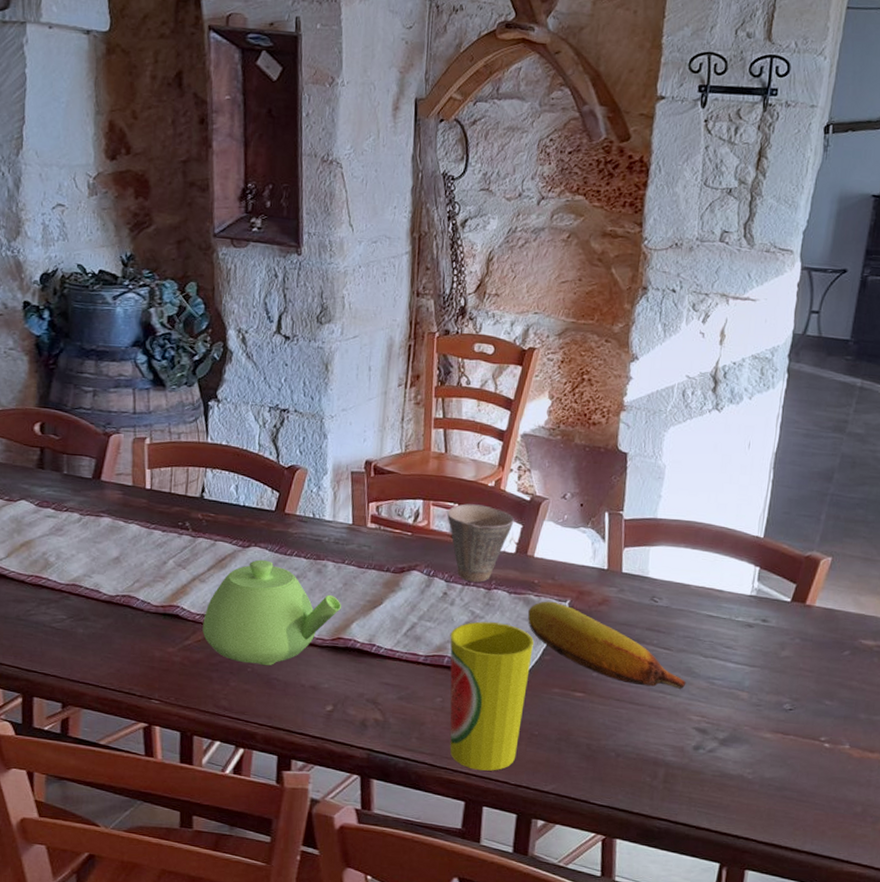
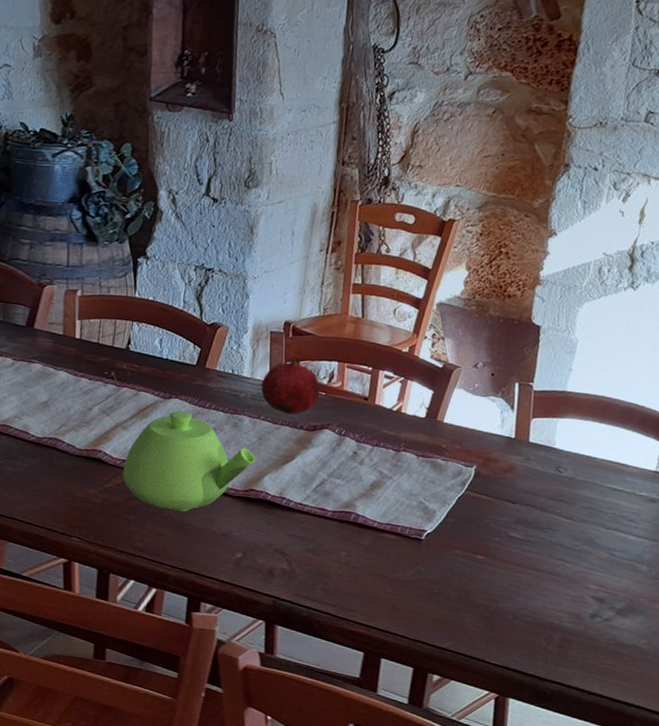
fruit: none [344,497,405,558] -> present [261,357,320,415]
cup: present [447,503,514,582] -> none [361,367,426,444]
cup: present [450,621,534,771] -> none [352,481,439,625]
fruit: present [527,601,686,690] -> none [434,465,587,559]

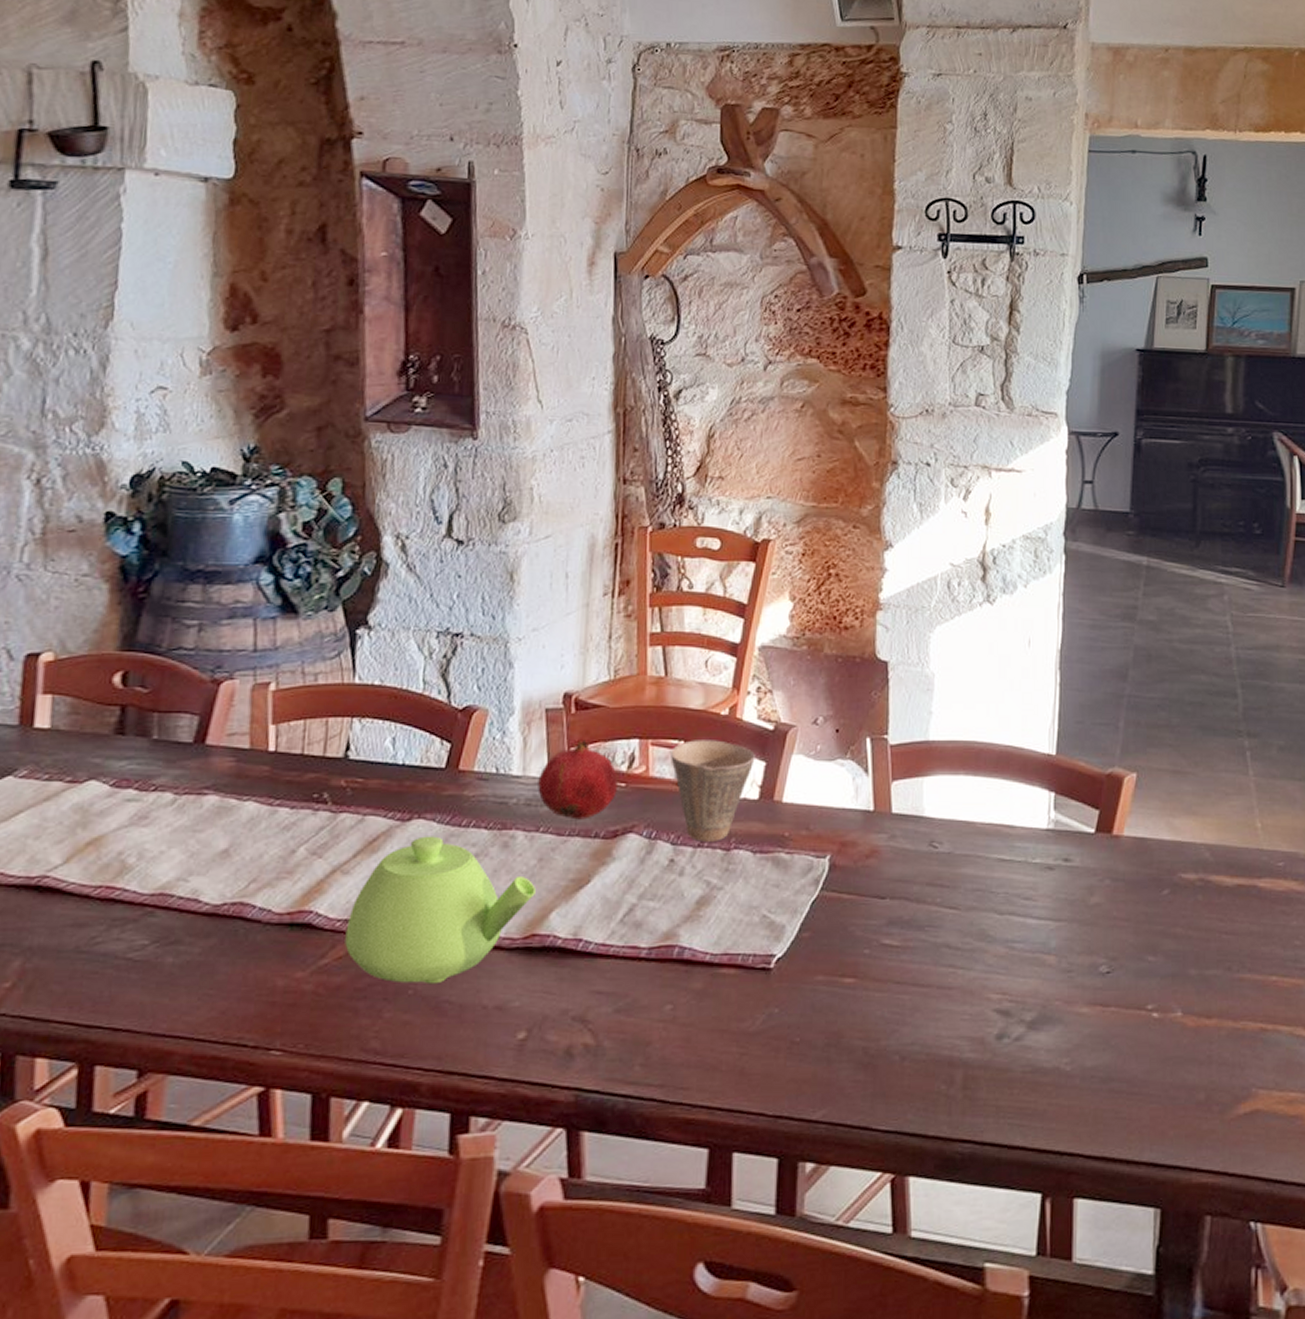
cup: none [361,367,426,444] -> present [671,740,755,842]

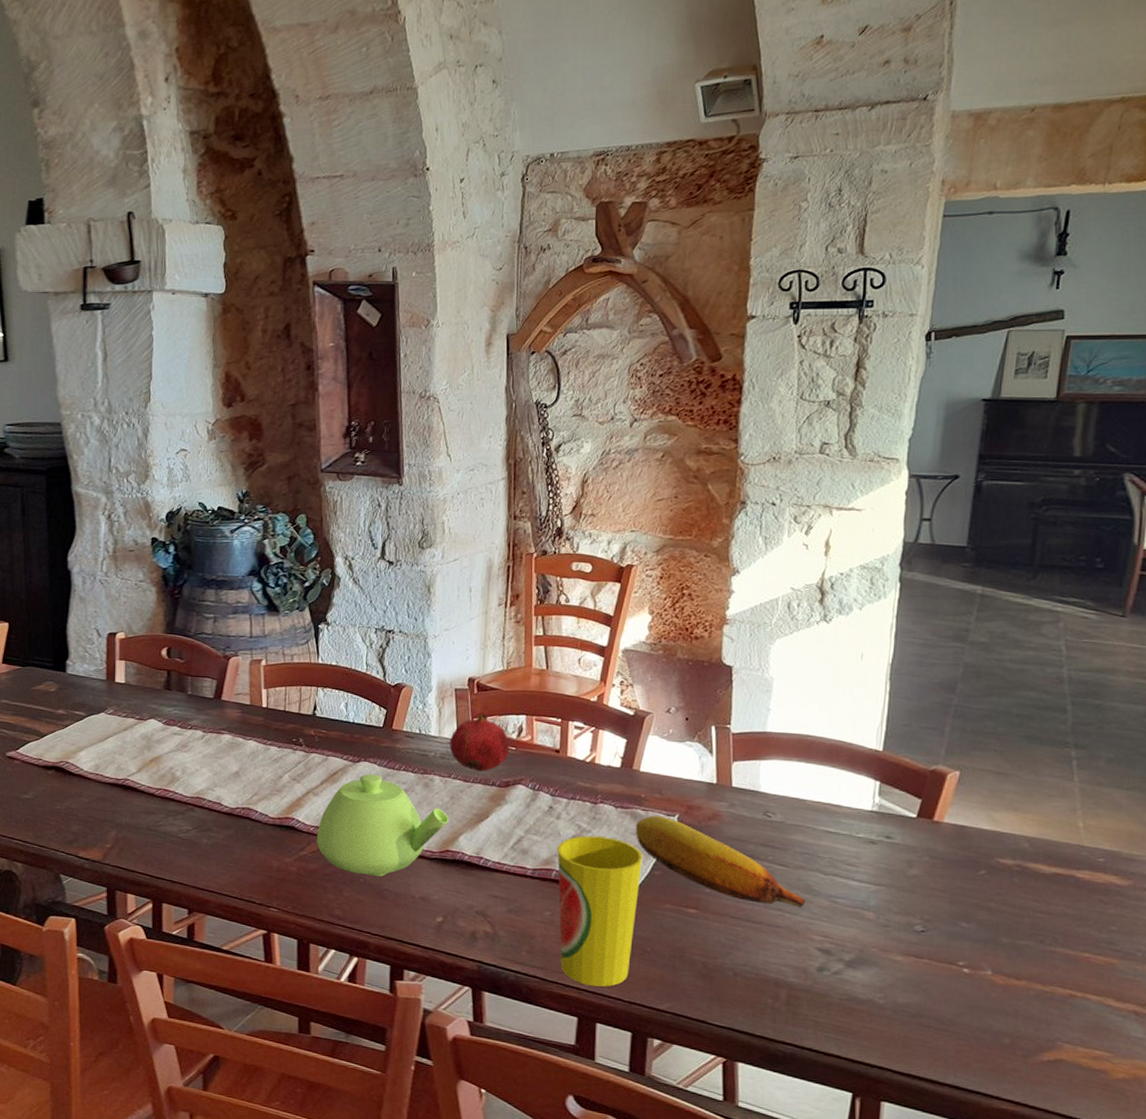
cup: present [671,740,755,842] -> none [550,718,618,797]
cup: none [680,894,787,1101] -> present [557,835,642,987]
fruit: none [778,858,980,961] -> present [635,815,806,908]

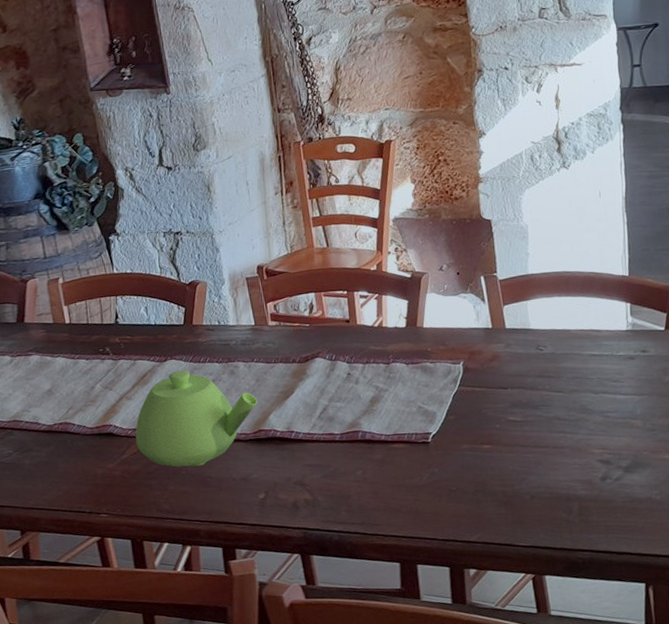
fruit: present [450,713,509,772] -> none [248,296,304,352]
cup: present [557,835,642,987] -> none [360,392,440,532]
fruit: present [635,815,806,908] -> none [426,365,583,430]

